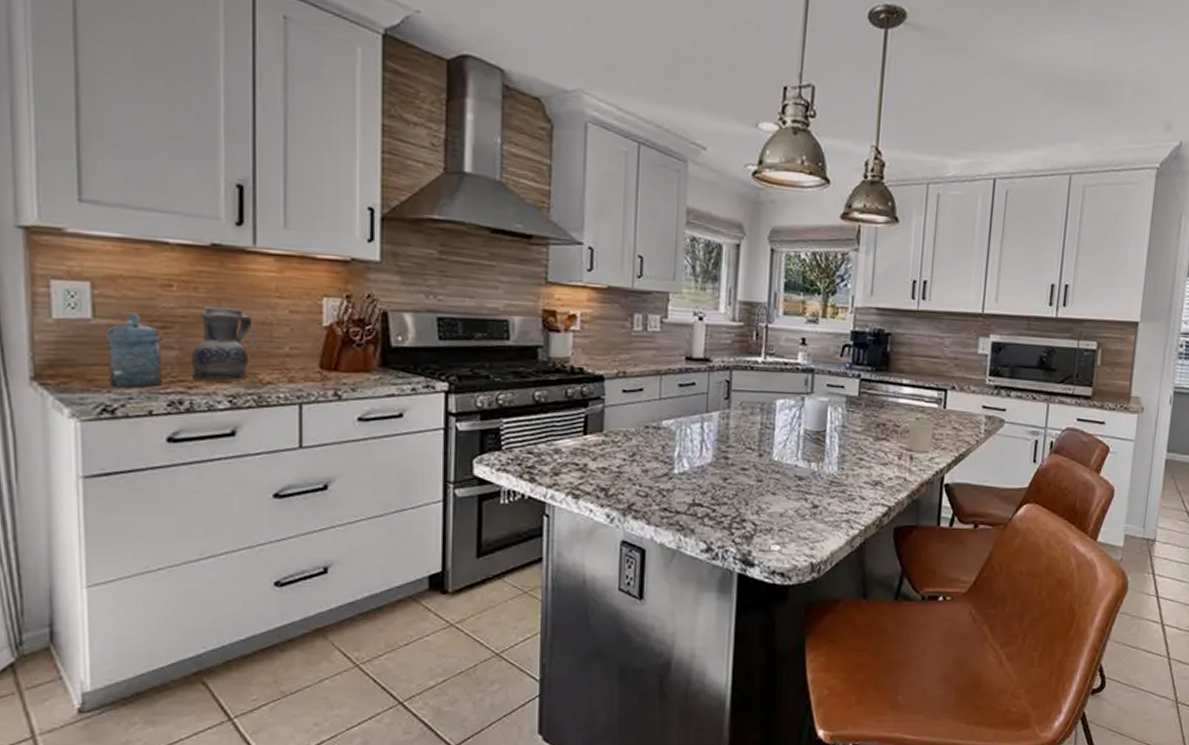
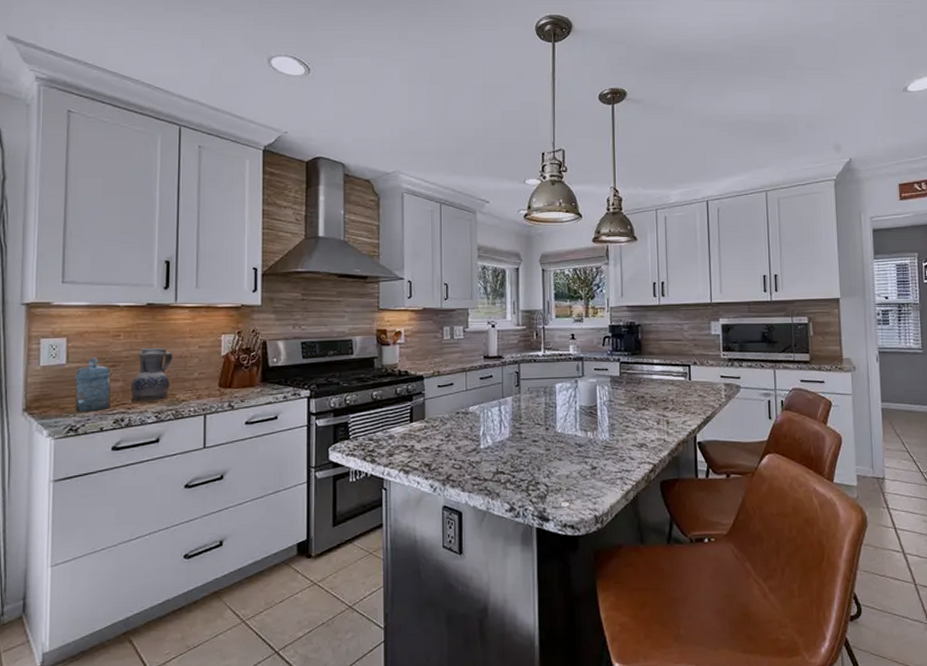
cup: present [897,419,933,453] -> none [654,391,683,418]

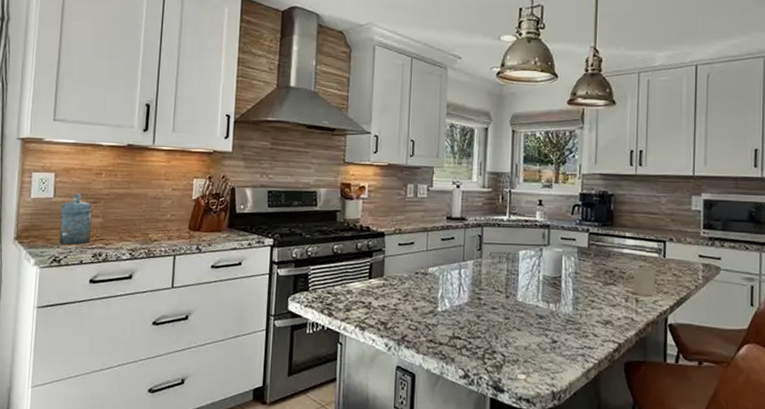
ceramic jug: present [130,347,173,403] -> none [108,186,149,240]
cup: none [654,391,683,418] -> present [623,267,655,296]

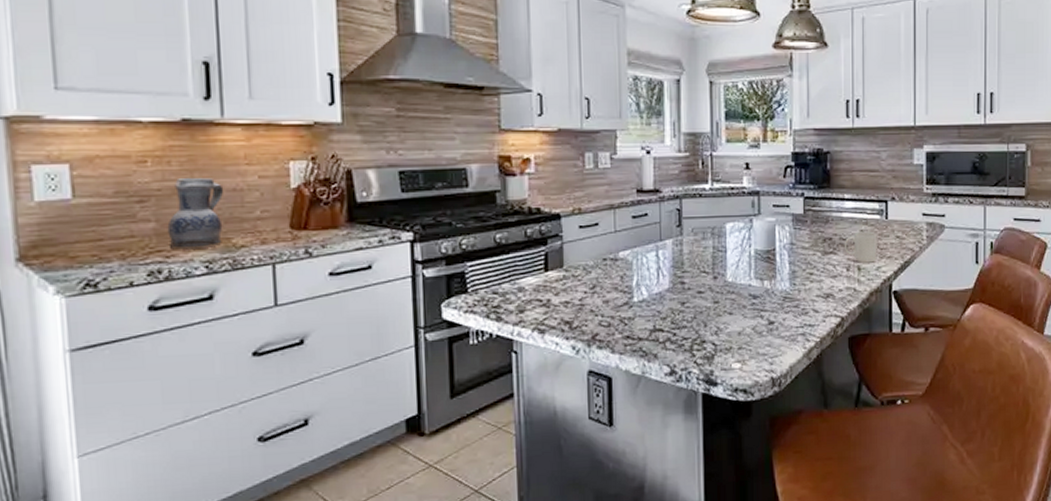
canister: present [59,193,93,245] -> none [86,190,141,262]
ceramic jug: none [108,186,149,240] -> present [167,177,224,250]

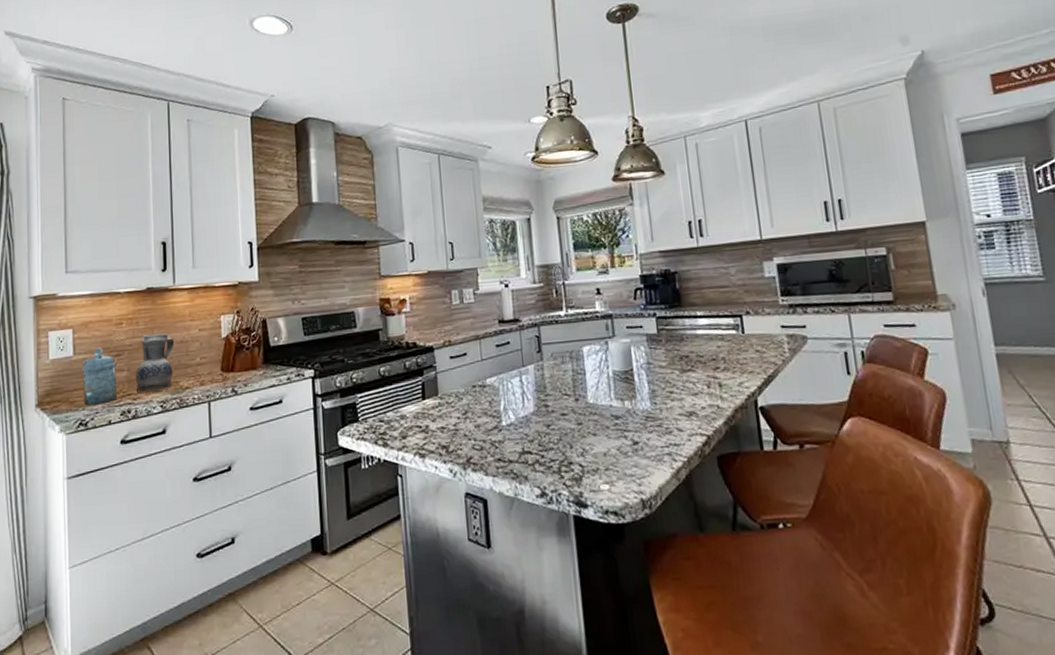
canister: none [86,190,141,262] -> present [81,347,117,405]
cup: present [844,231,877,263] -> none [701,347,739,379]

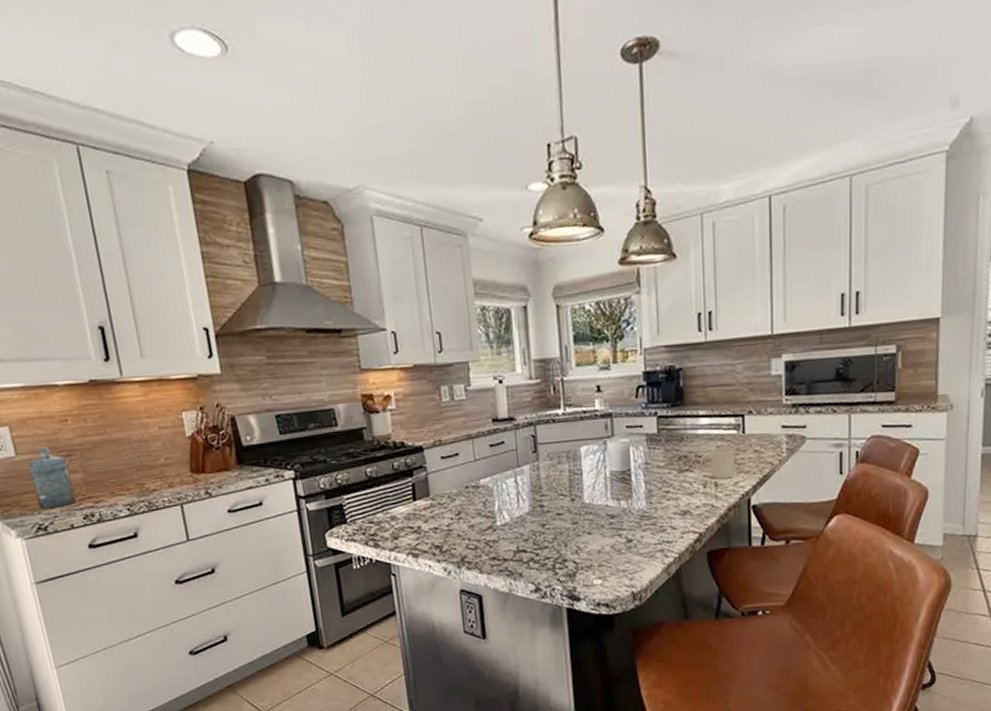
ceramic jug: present [135,333,175,393] -> none [91,431,138,496]
cup: none [701,347,739,379] -> present [699,447,735,479]

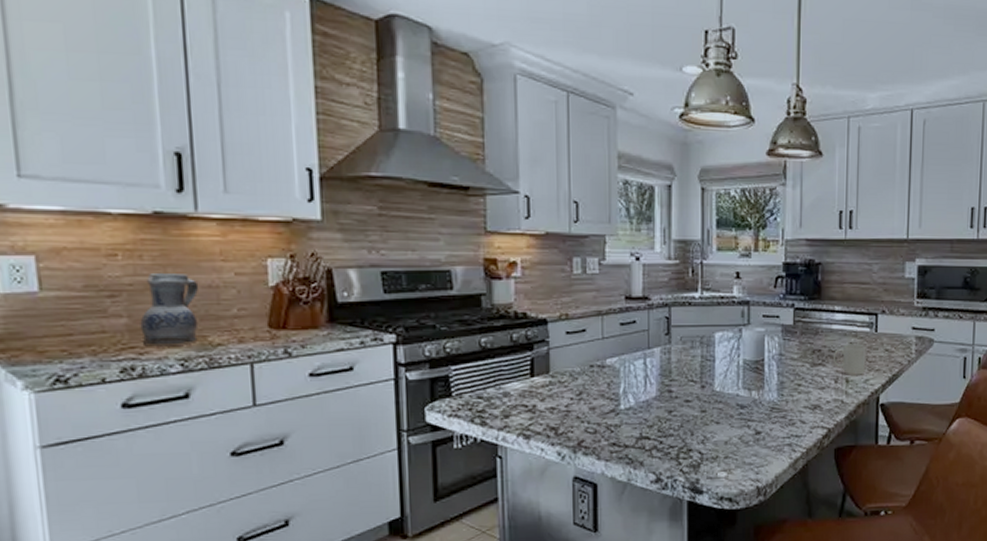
canister: present [28,447,76,509] -> none [54,283,113,357]
ceramic jug: none [91,431,138,496] -> present [140,272,199,347]

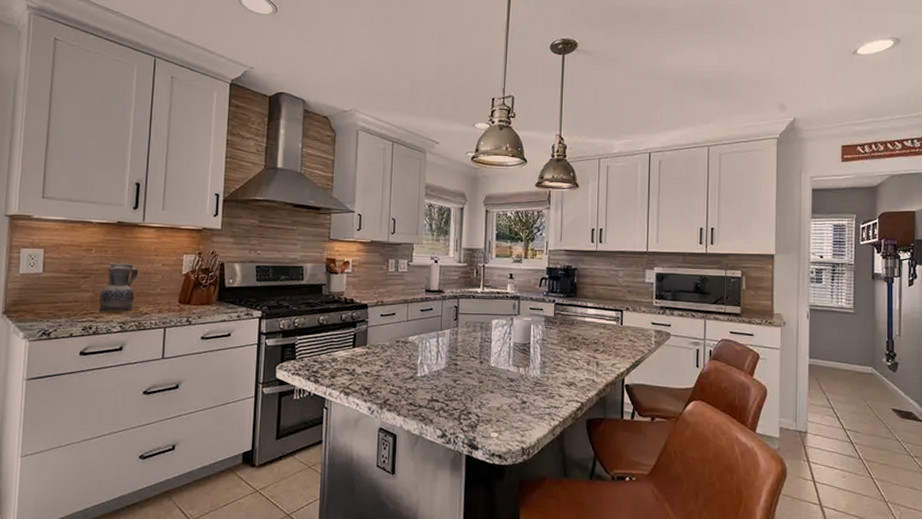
cup: present [832,344,866,375] -> none [585,334,614,360]

